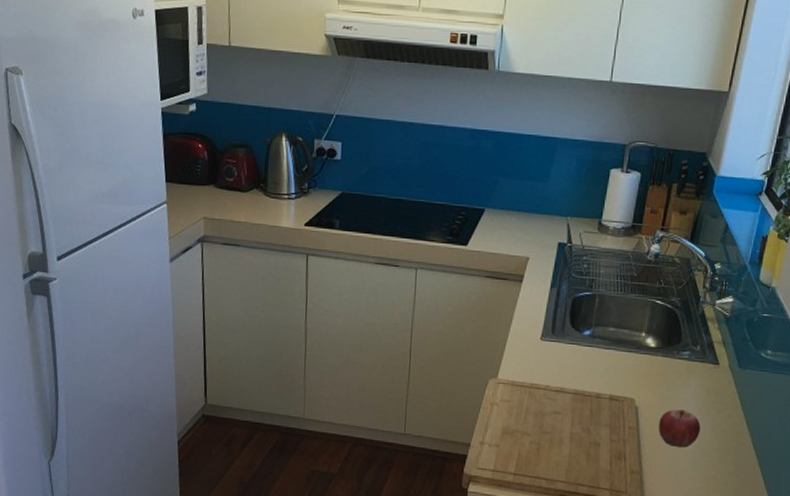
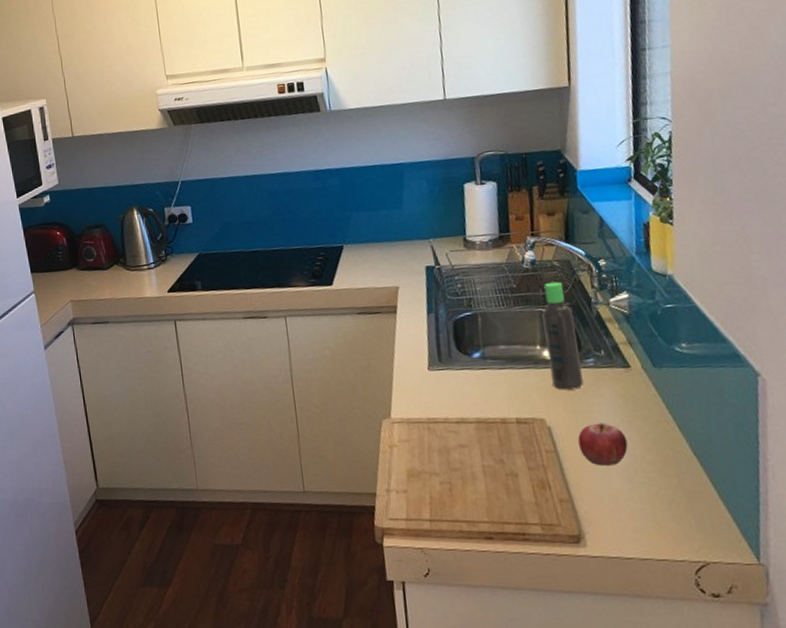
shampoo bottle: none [649,276,681,377] -> present [542,281,584,391]

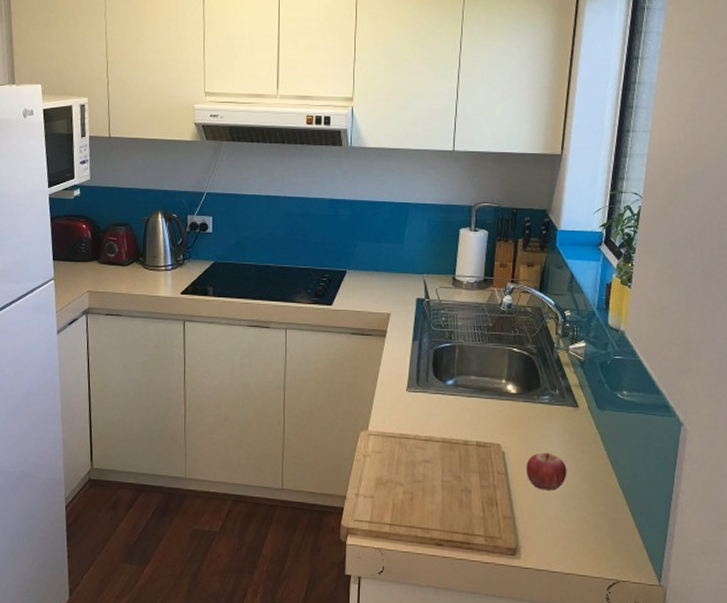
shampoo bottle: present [542,281,584,391] -> none [511,325,537,422]

